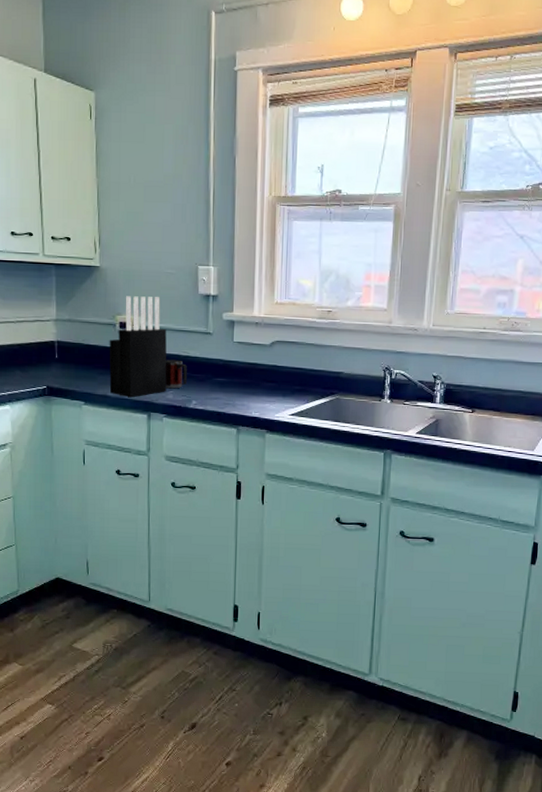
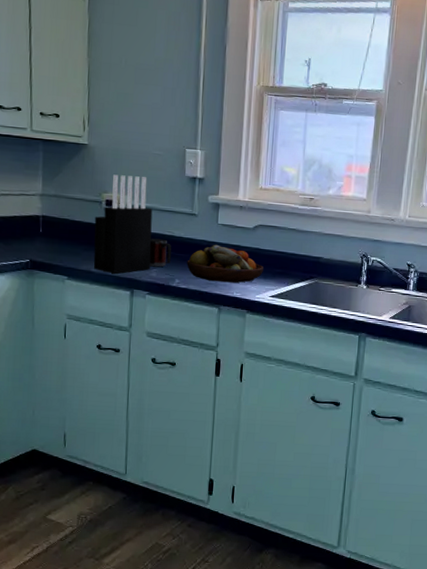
fruit bowl: none [203,363,282,402] -> present [186,244,263,283]

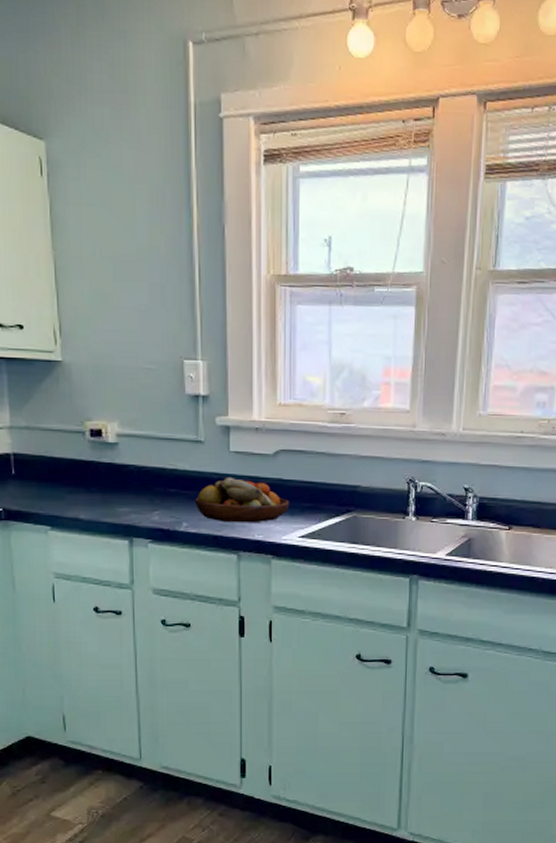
knife block: present [93,174,153,274] -> none [78,397,151,519]
mug: present [149,238,172,267] -> none [148,473,175,509]

